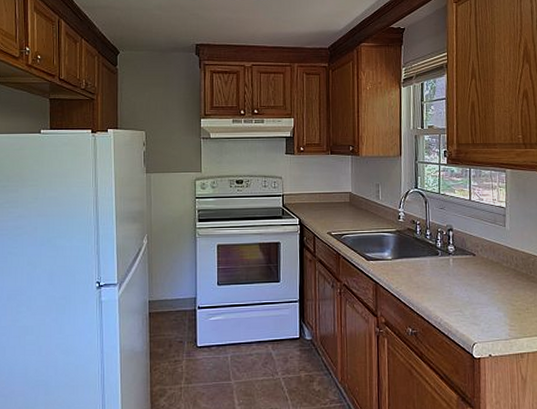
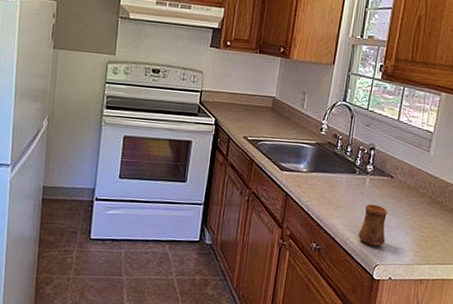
cup: none [451,283,479,326] -> present [358,204,387,247]

